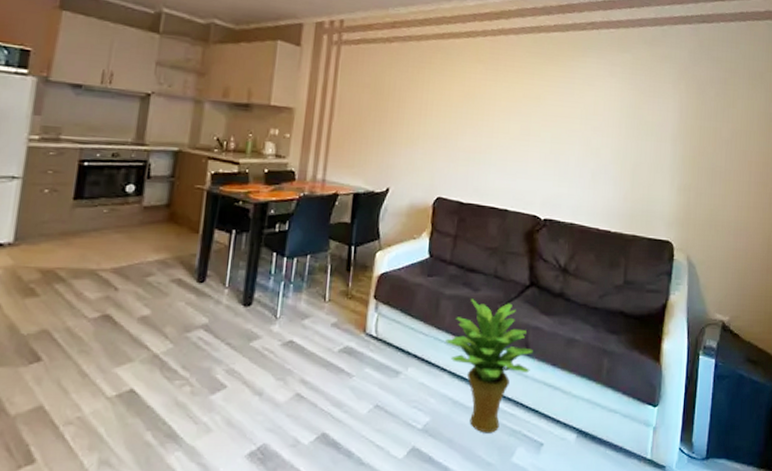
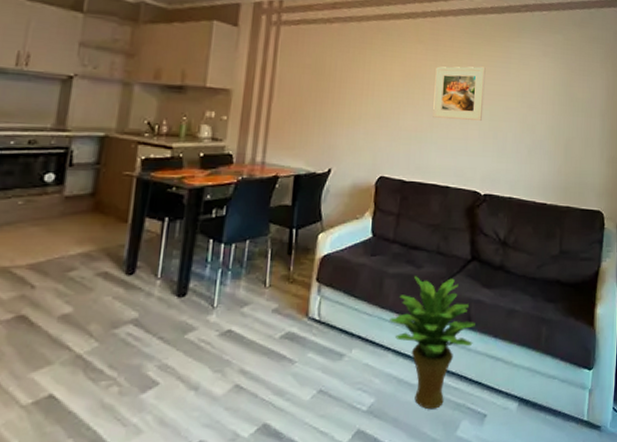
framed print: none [492,86,548,143] -> present [433,66,486,121]

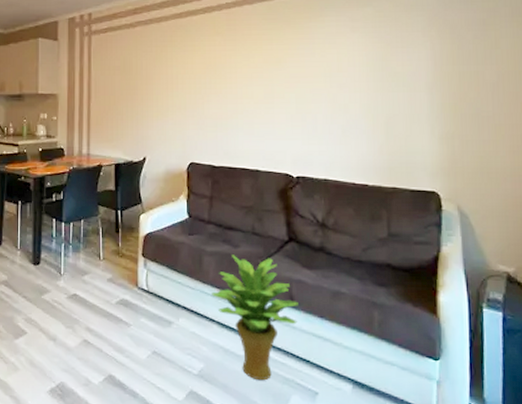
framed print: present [433,66,486,121] -> none [236,50,289,106]

